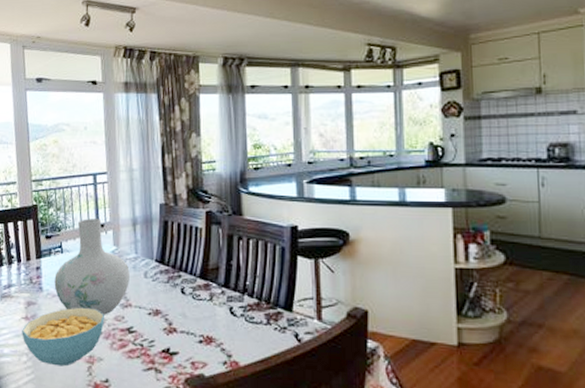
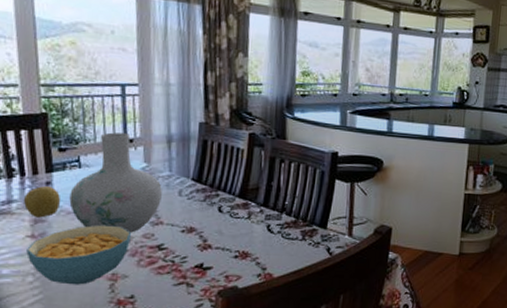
fruit: none [20,271,47,301] -> present [24,186,60,218]

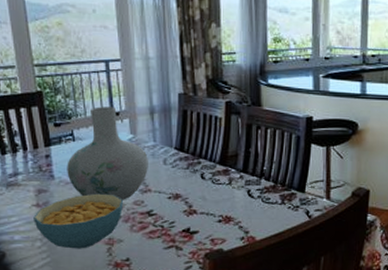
fruit: present [24,186,60,218] -> none [28,159,59,188]

